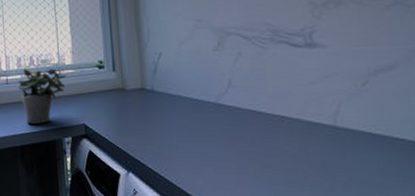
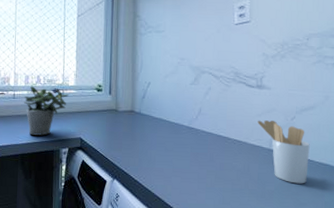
utensil holder: none [312,88,398,172] -> present [257,120,310,184]

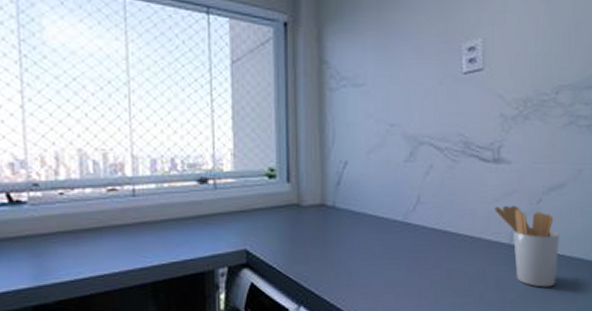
potted plant: present [23,86,69,136] -> none [150,175,224,252]

